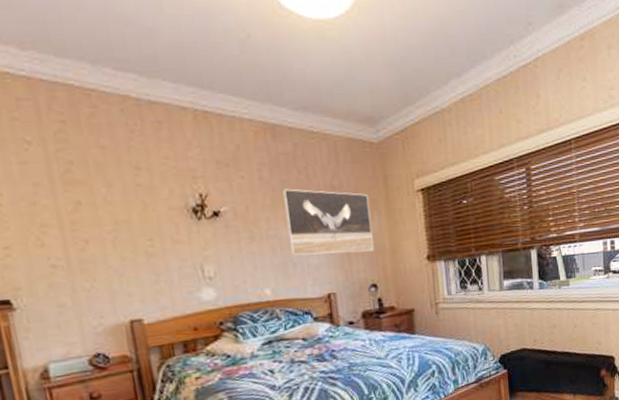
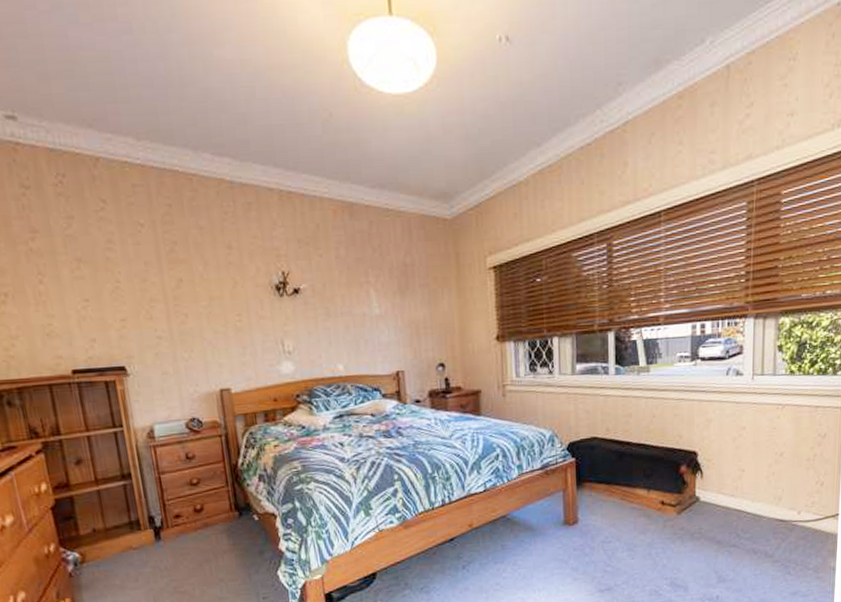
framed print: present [283,188,374,256] -> none [357,266,443,333]

